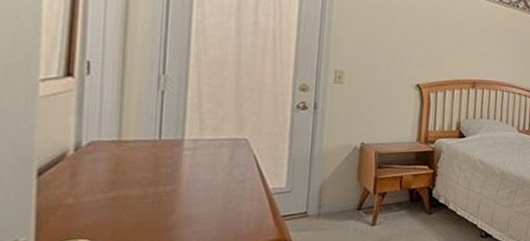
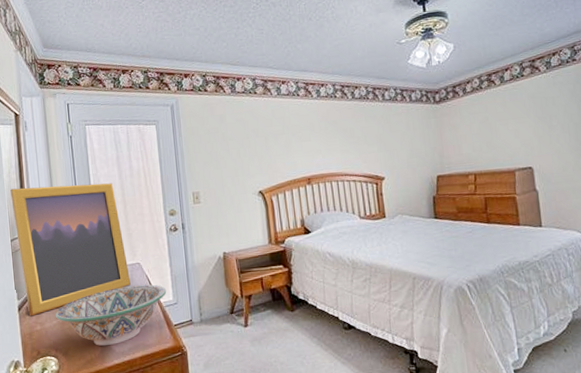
picture frame: none [50,10,230,185] -> present [10,183,131,317]
decorative bowl: none [103,164,279,233] -> present [56,284,167,346]

